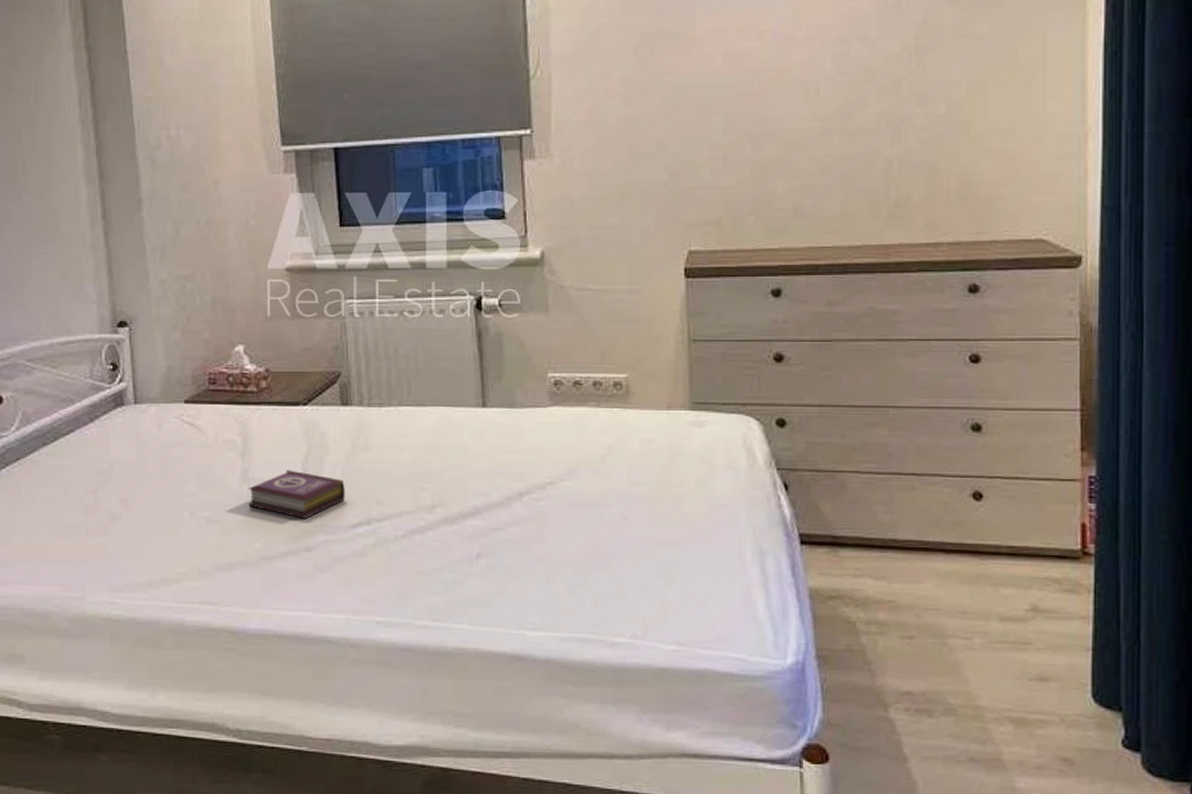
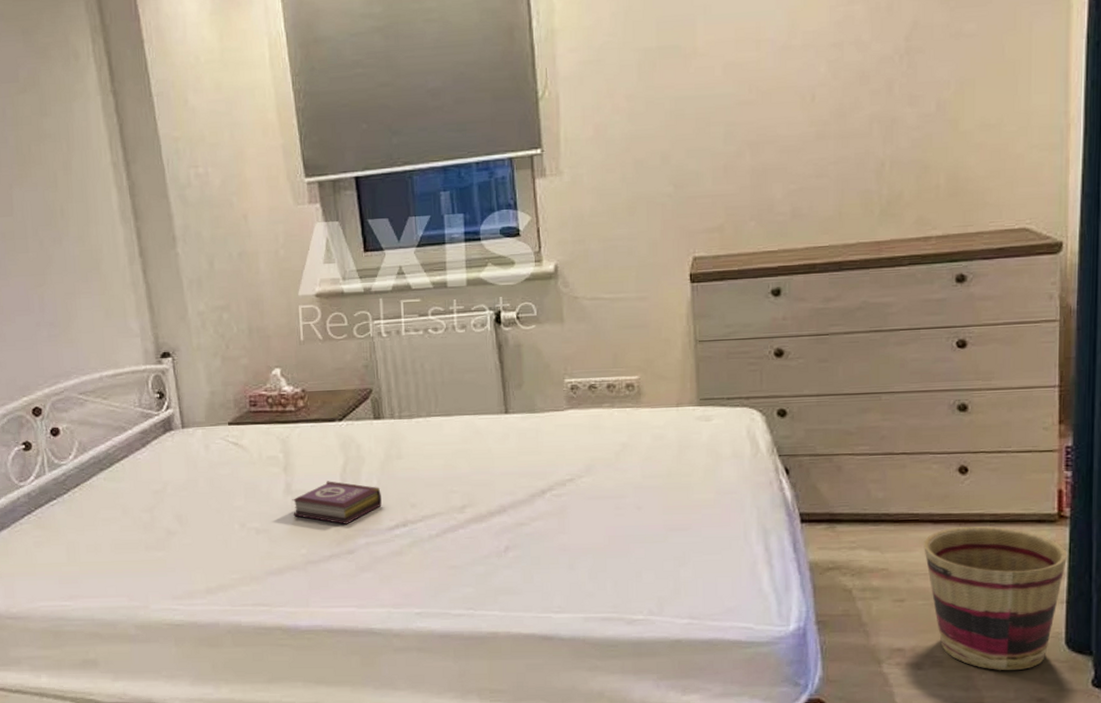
basket: none [935,558,1092,725] -> present [924,526,1067,671]

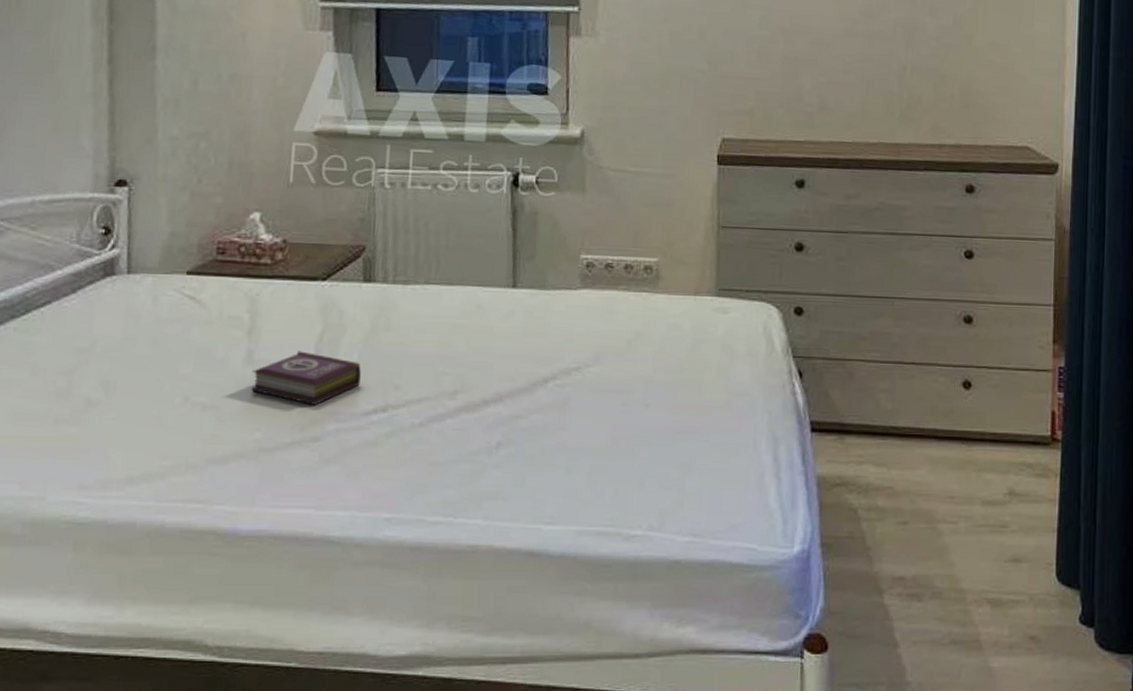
basket: present [924,526,1067,671] -> none [928,444,1058,605]

